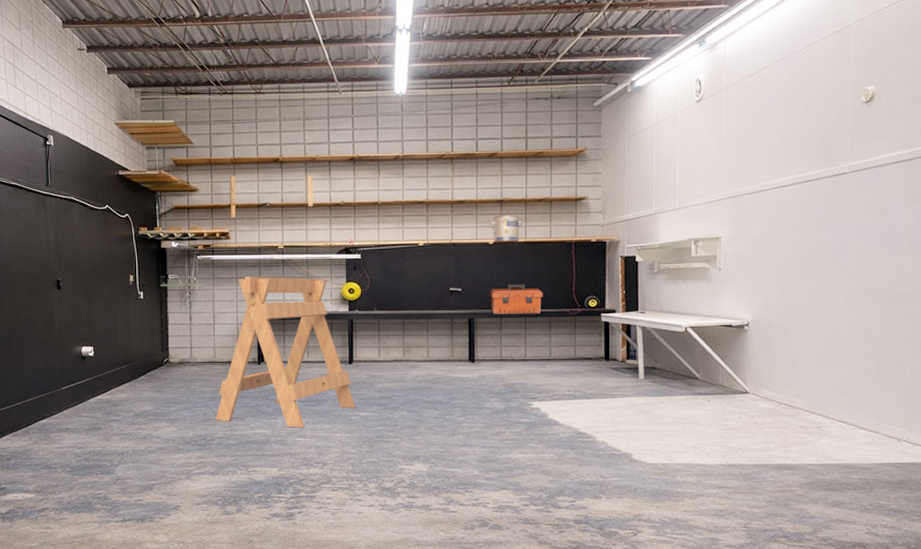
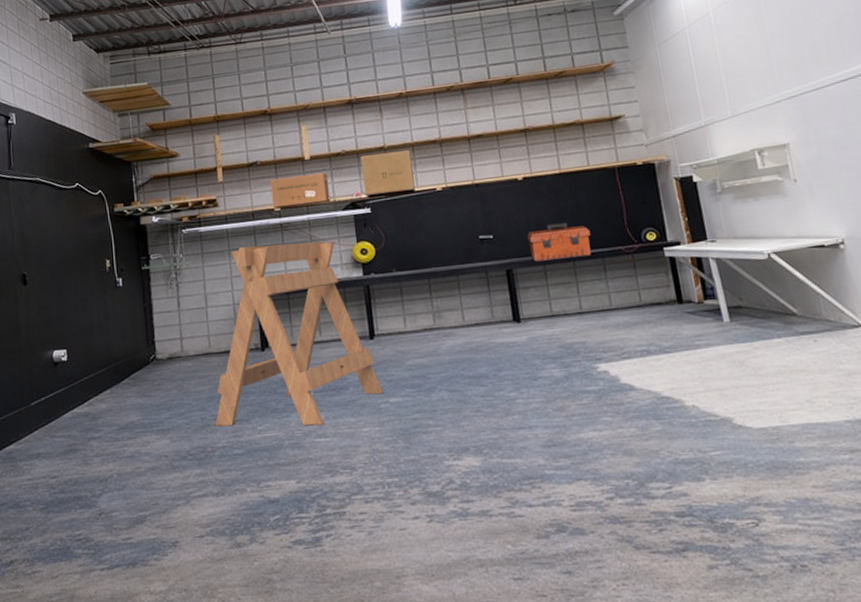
box: none [276,220,327,247] -> present [270,173,331,209]
box: none [357,208,401,247] -> present [360,150,415,199]
paint can: present [490,215,522,243] -> none [516,144,553,179]

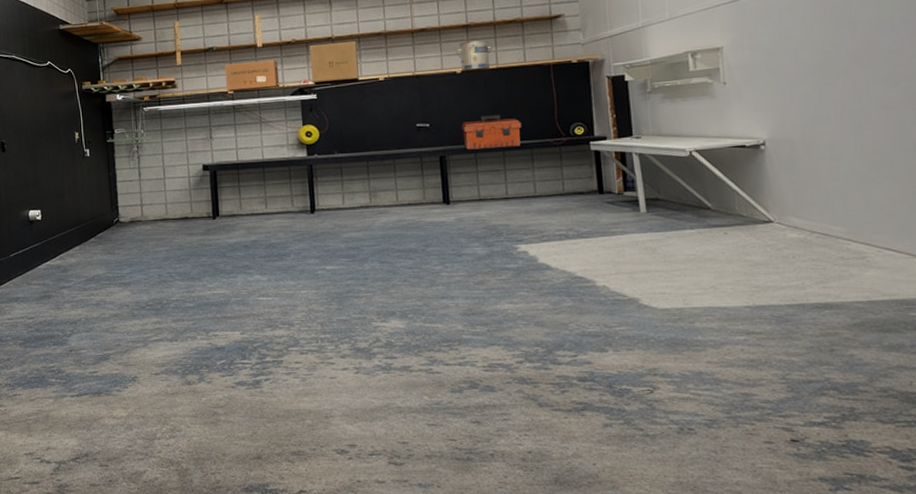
sawhorse: present [215,241,383,427] -> none [170,123,321,286]
paint can: none [516,144,553,179] -> present [456,40,492,72]

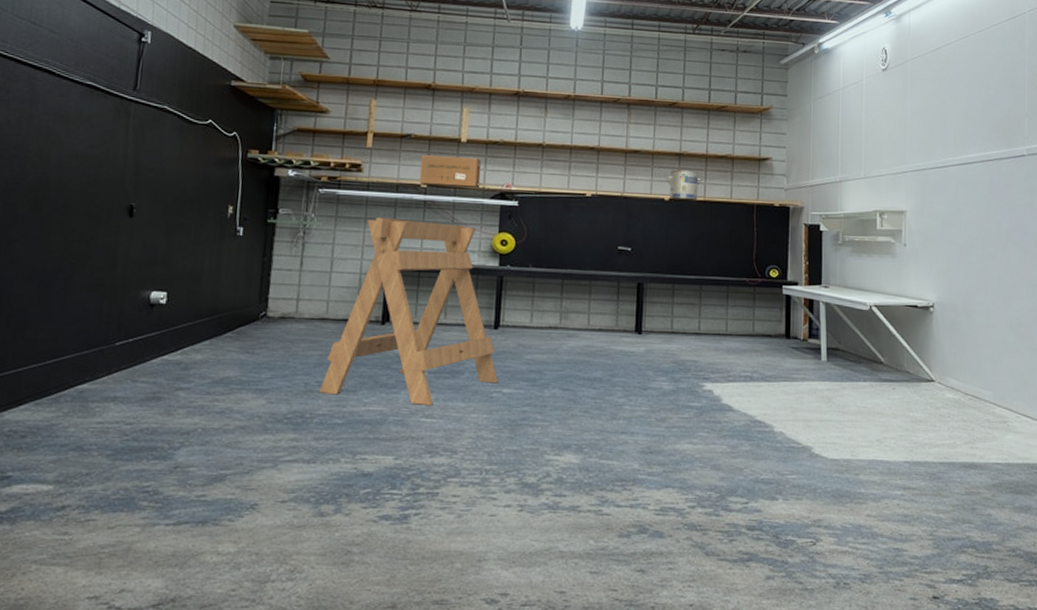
sawhorse: none [170,123,321,286] -> present [319,217,498,405]
box: present [309,41,359,86] -> none [515,149,568,195]
toolbox: present [461,114,522,150] -> none [662,246,721,282]

